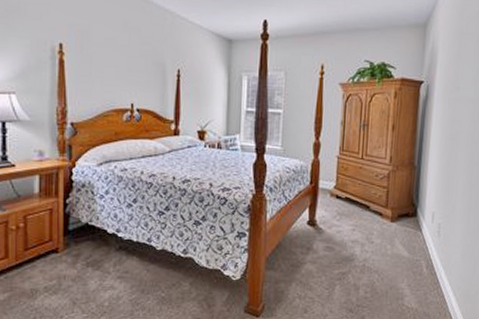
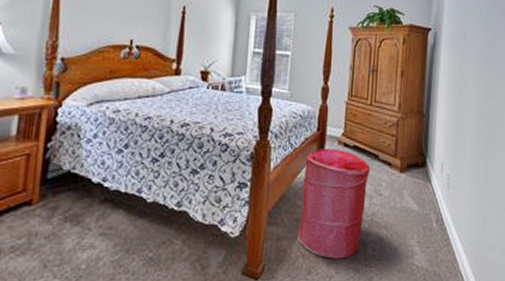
laundry hamper: none [293,201,361,300] -> present [297,149,370,259]

